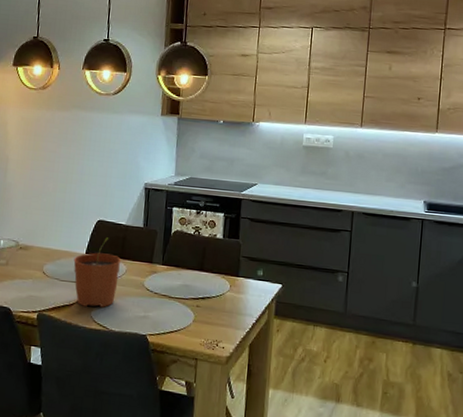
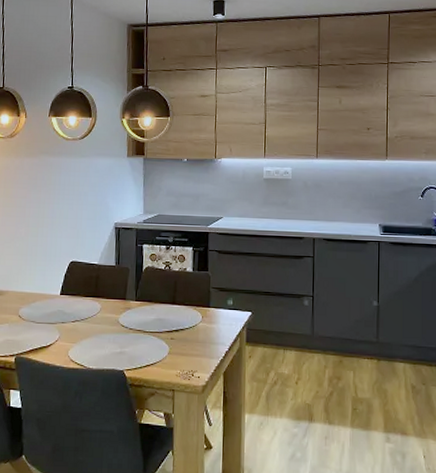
plant pot: present [74,237,122,307] -> none [49,277,96,347]

